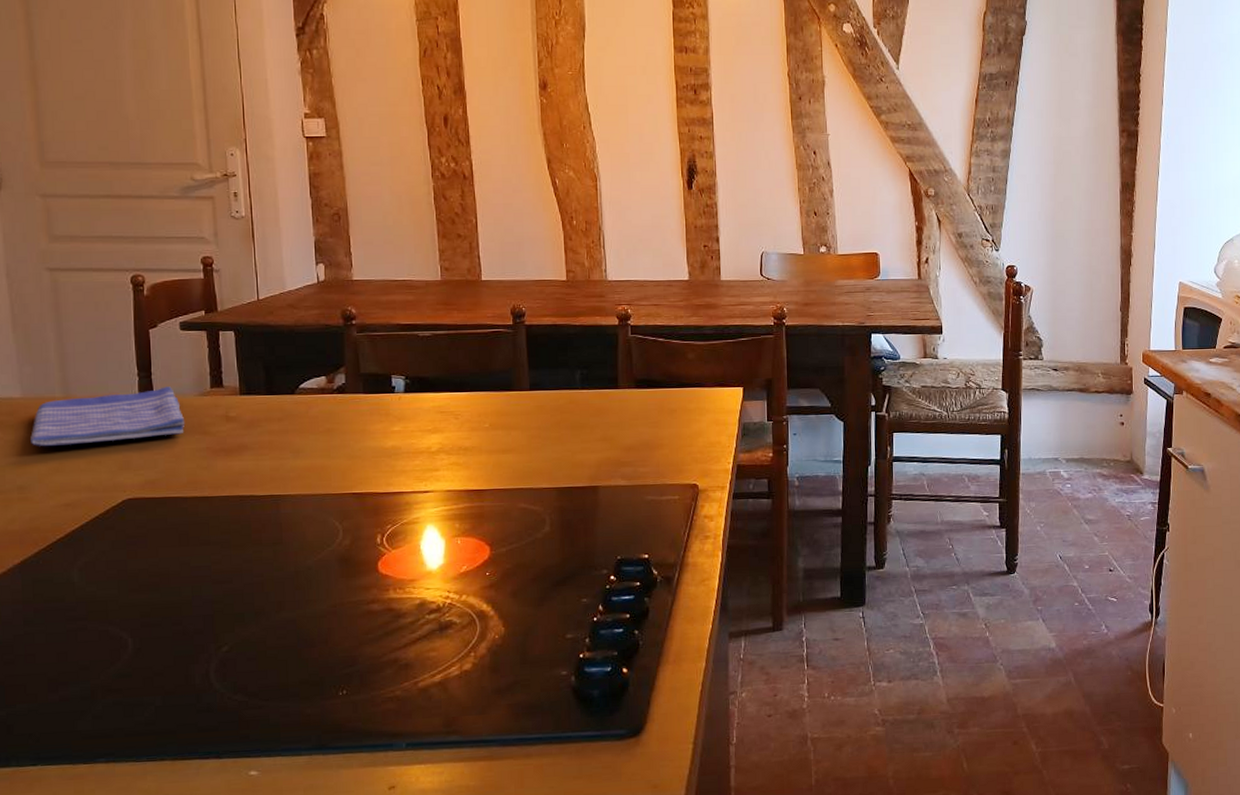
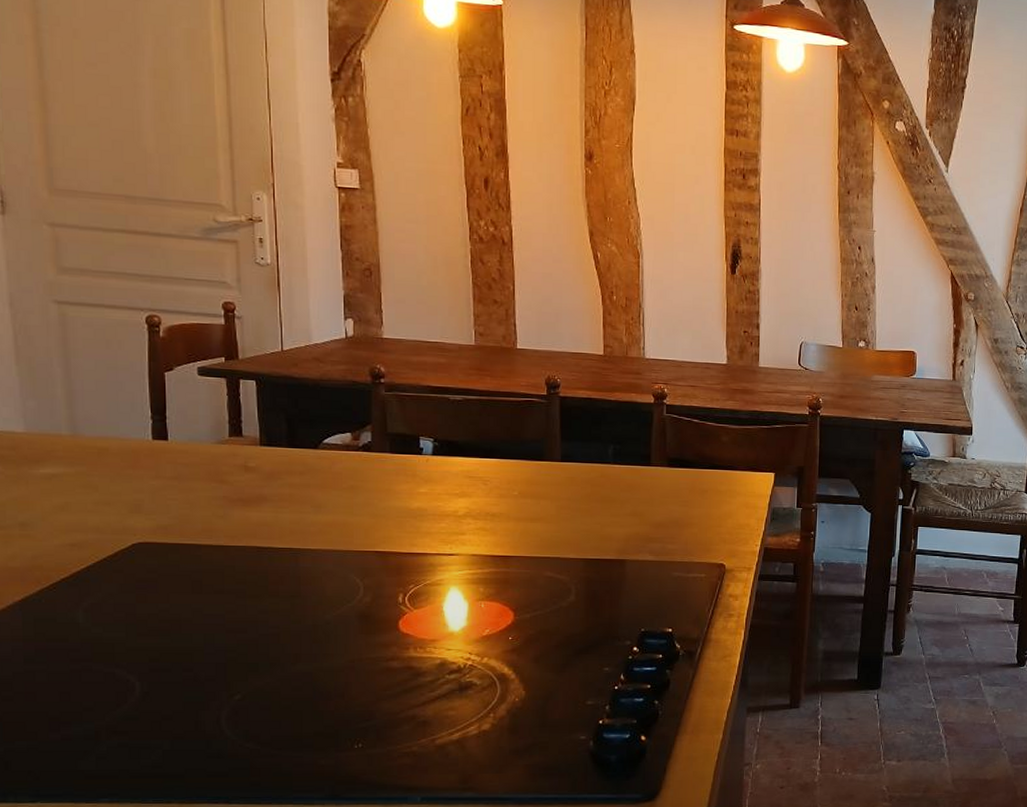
dish towel: present [31,386,185,447] -> none [34,432,201,485]

